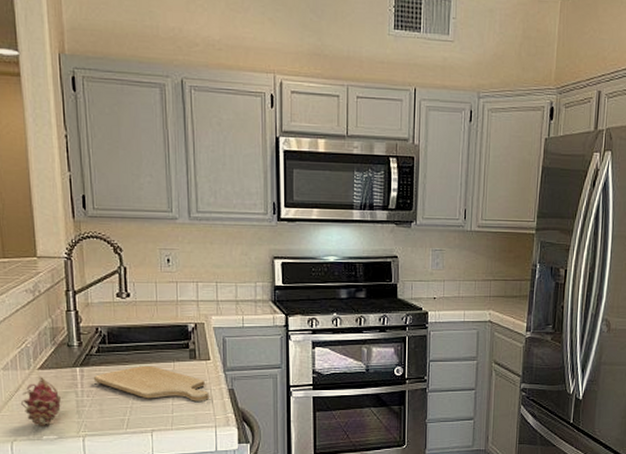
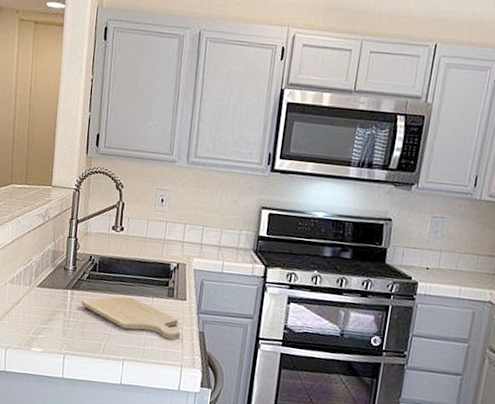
fruit: present [20,375,61,426] -> none [18,292,51,339]

